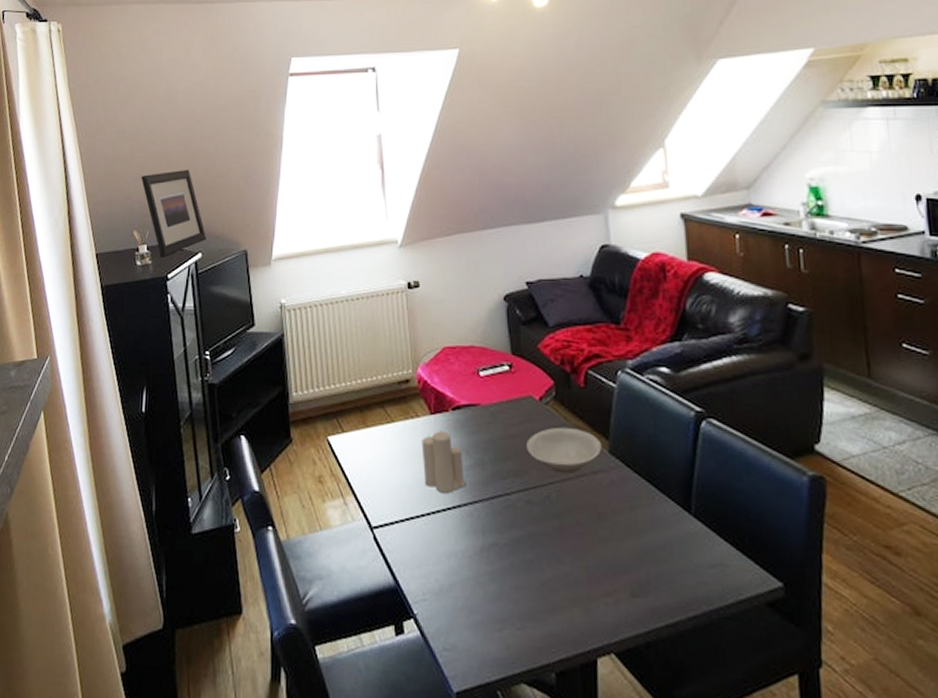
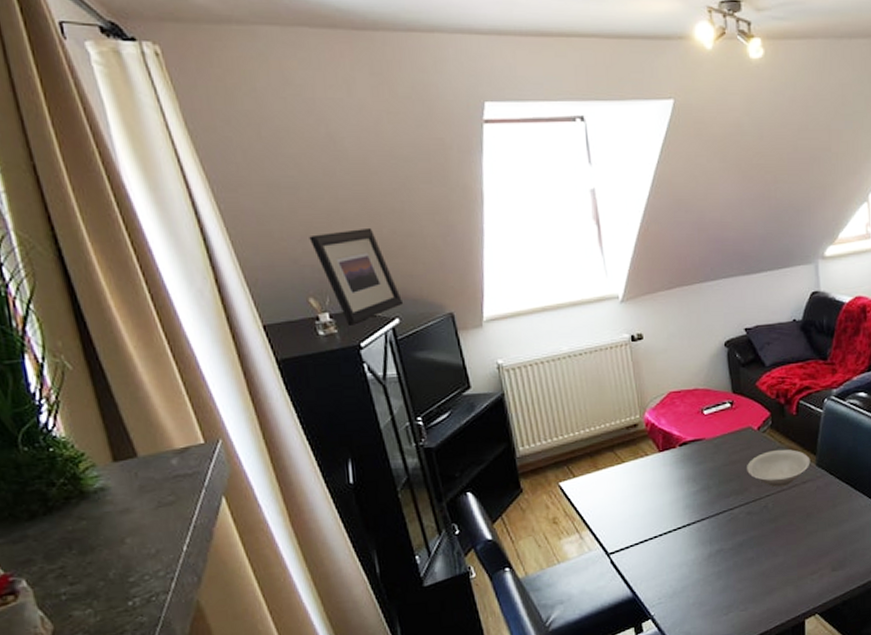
candle: present [421,429,466,493] -> none [651,464,694,516]

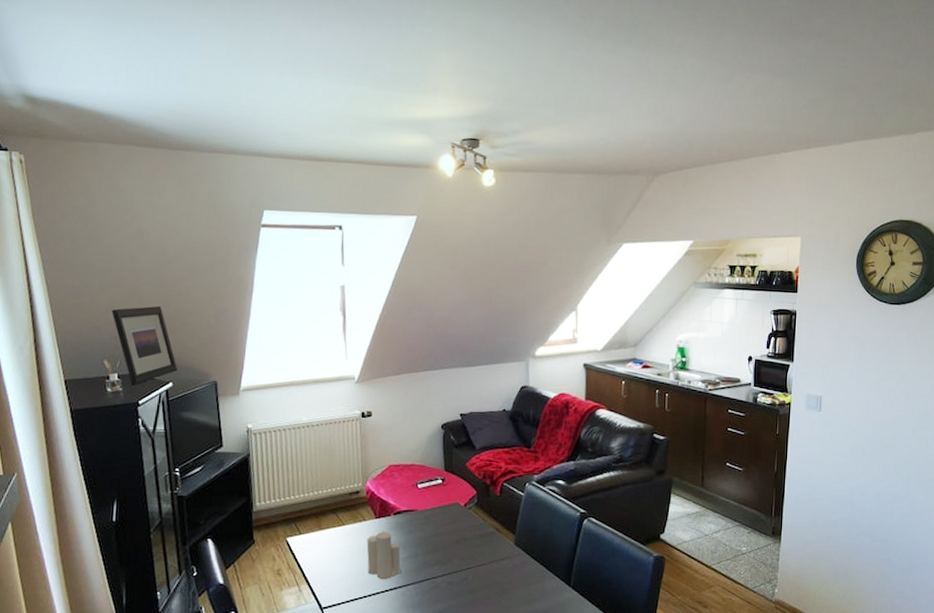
candle: none [651,464,694,516] -> present [366,530,402,579]
bowl: present [747,449,811,488] -> none [452,526,510,562]

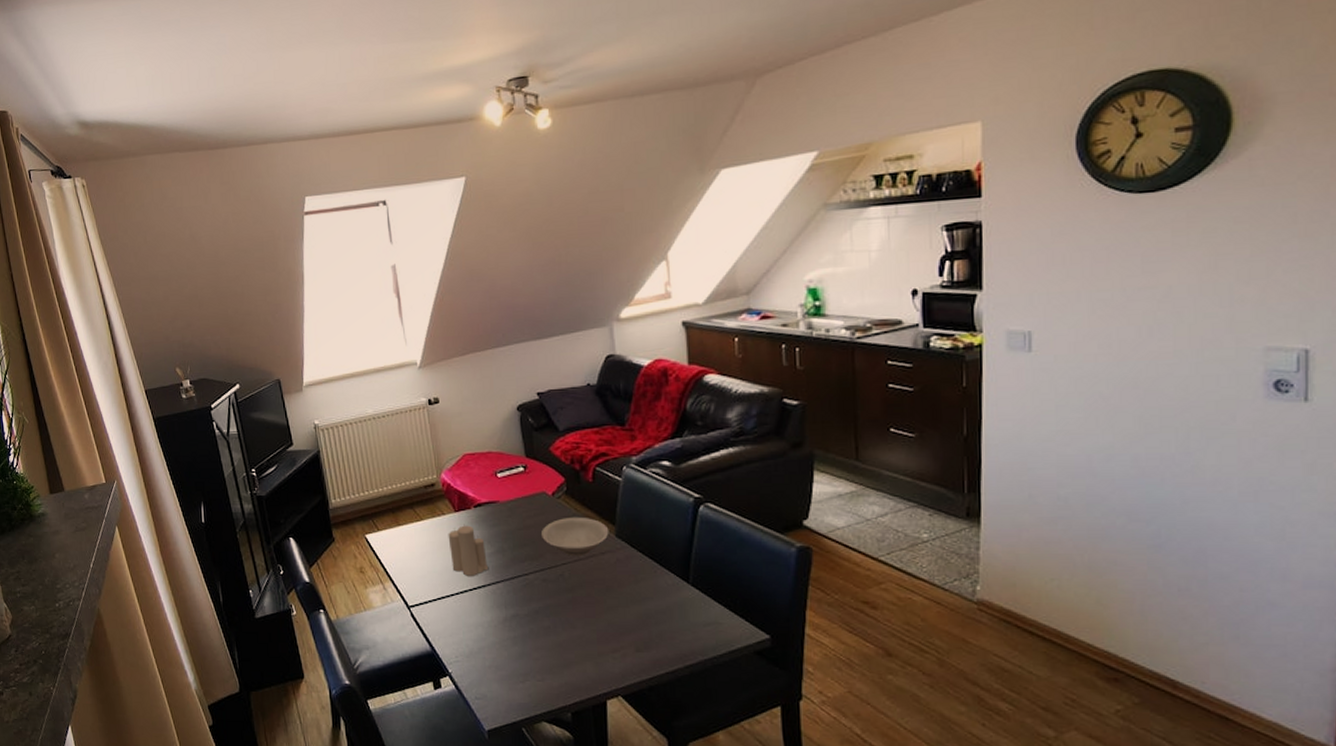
picture frame: present [111,305,178,386] -> none [177,309,243,390]
bowl: none [452,526,510,562] -> present [542,516,609,556]

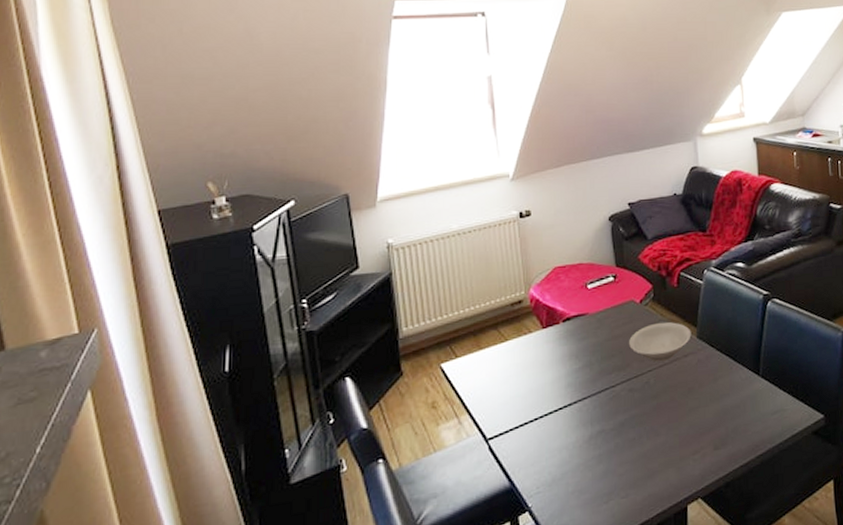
candle: present [448,524,489,576] -> none [534,340,576,396]

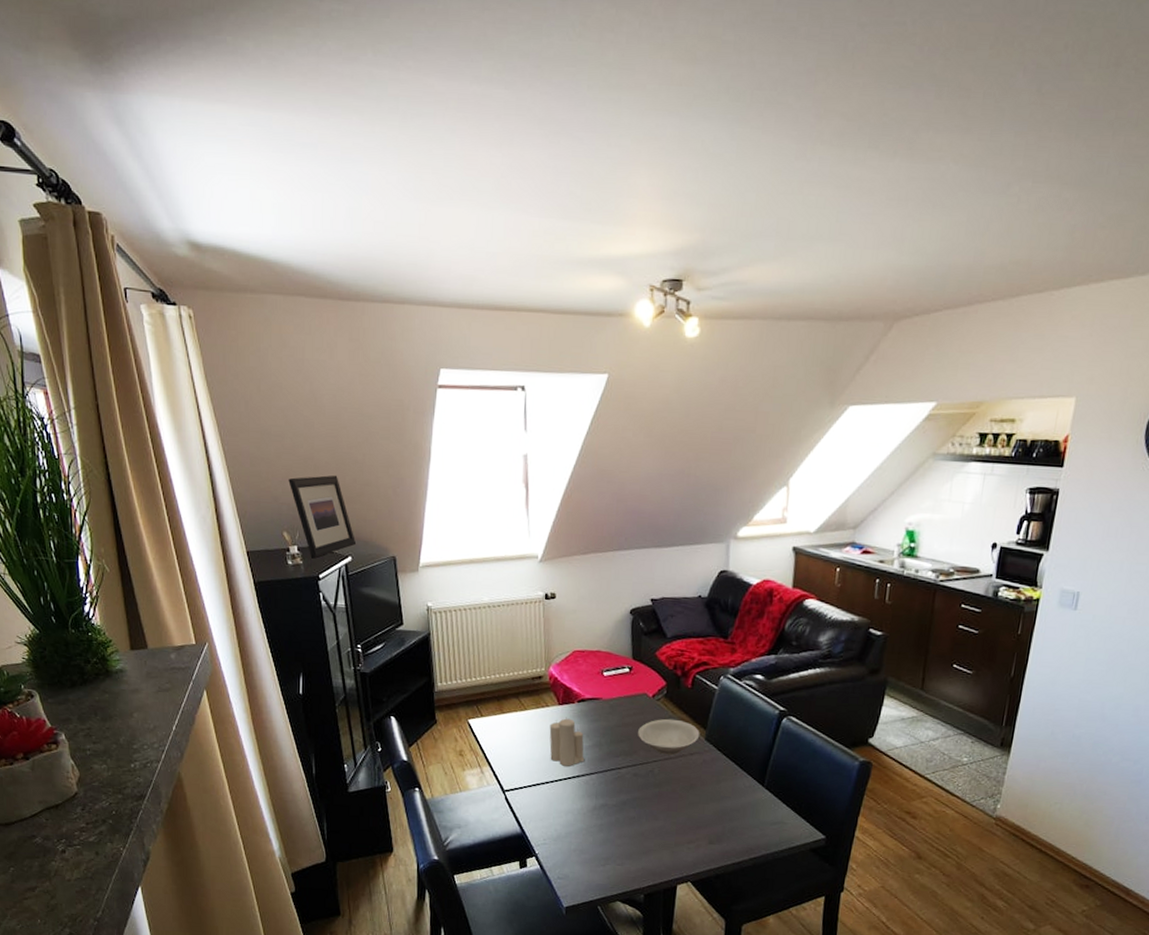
picture frame: none [215,114,301,209] -> present [288,475,357,559]
candle: none [534,340,576,396] -> present [549,717,585,767]

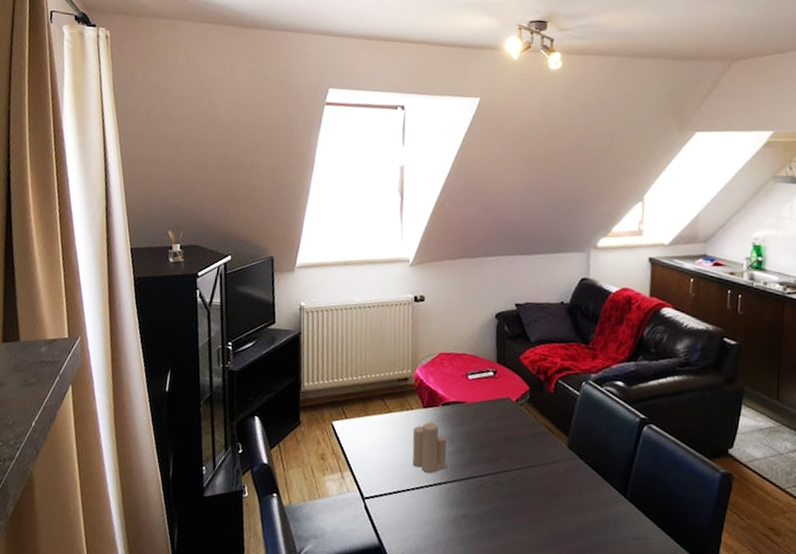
picture frame: present [288,475,357,559] -> none [178,179,237,257]
bowl: present [638,718,700,756] -> none [501,424,563,463]

